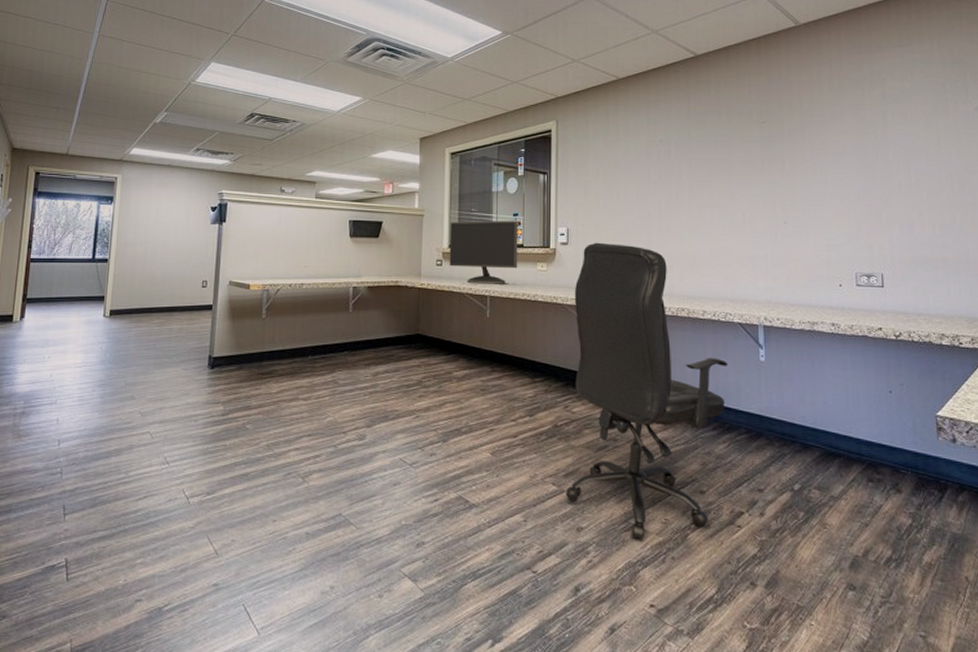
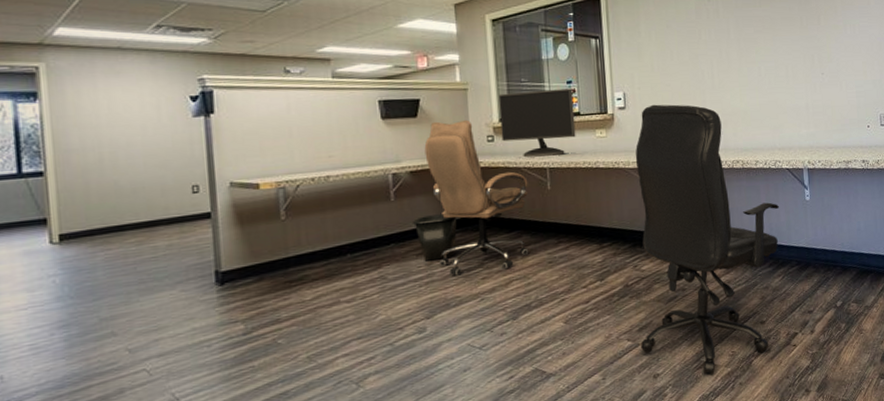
waste bin: none [365,329,403,372] -> present [413,214,457,262]
office chair: none [381,243,469,391] -> present [424,119,529,276]

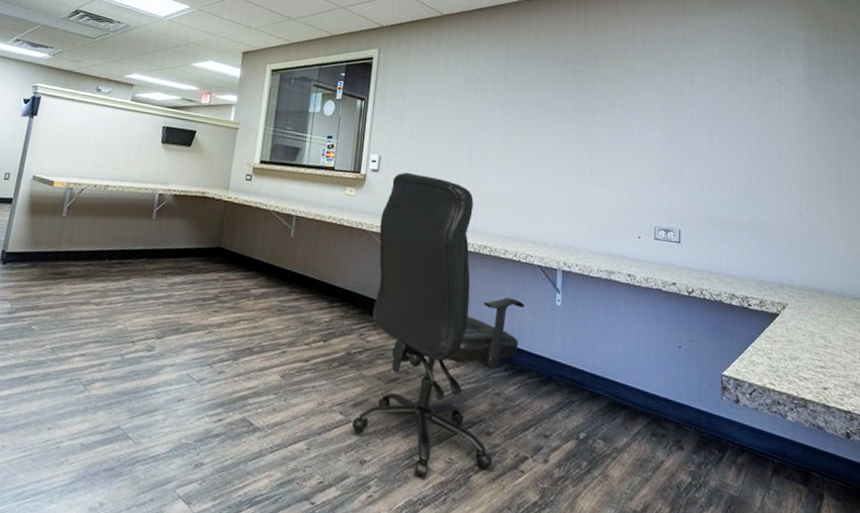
waste bin: present [413,214,457,262] -> none [166,238,205,284]
office chair: present [424,119,529,276] -> none [179,153,274,307]
computer monitor: present [498,88,576,158] -> none [258,137,332,206]

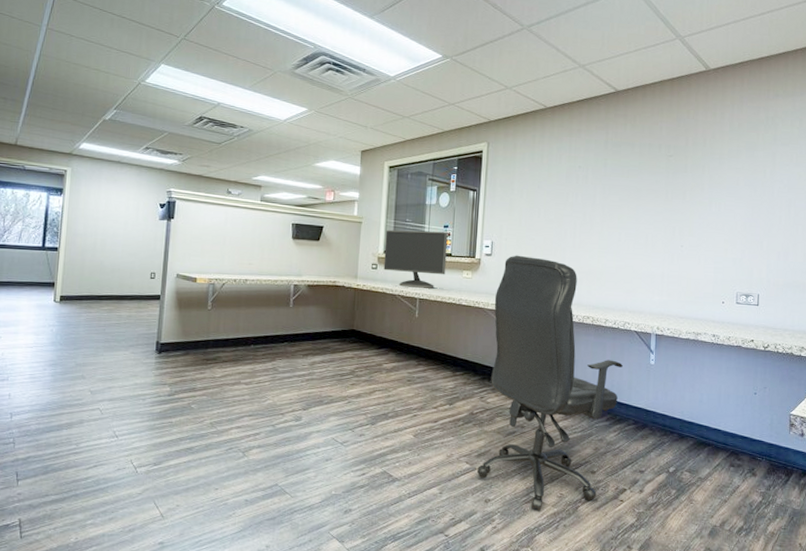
computer monitor: none [258,137,332,206] -> present [383,229,448,289]

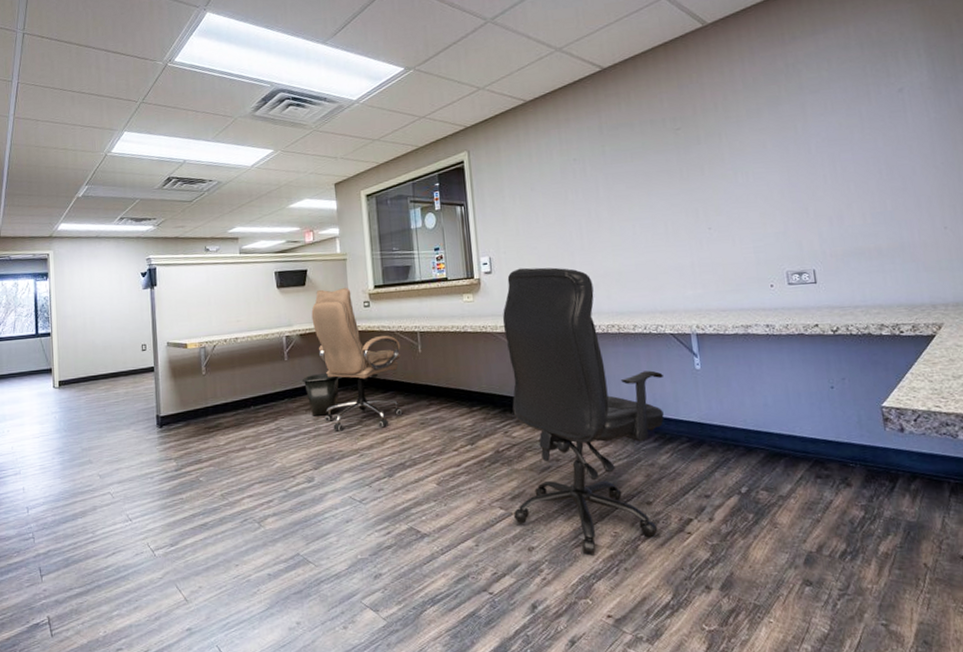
waste bin: none [304,323,339,362] -> present [302,373,339,416]
office chair: none [319,246,400,380] -> present [311,287,403,432]
computer monitor: present [383,229,448,289] -> none [373,255,444,322]

